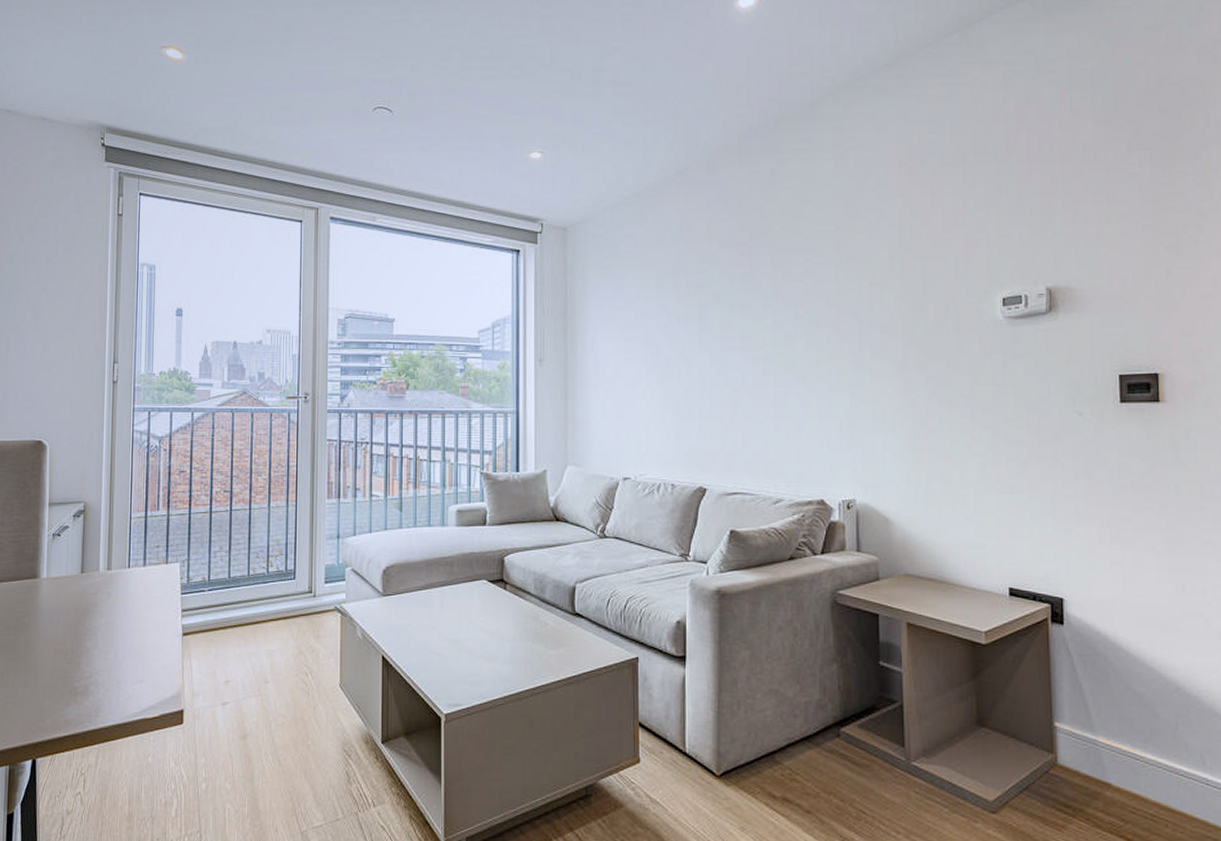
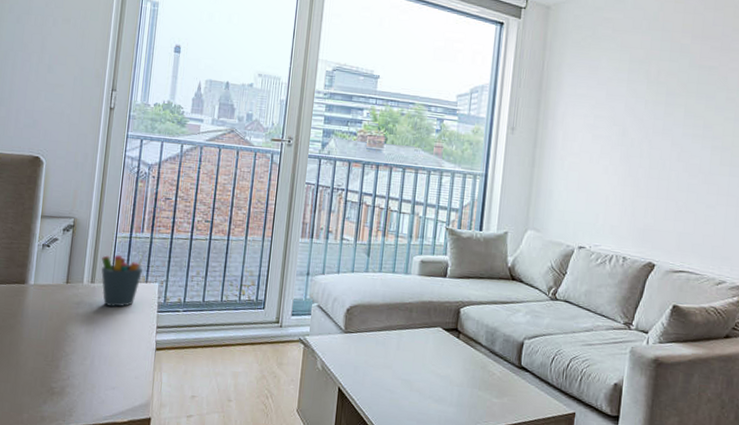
pen holder: none [117,527,164,594] -> present [101,249,147,308]

